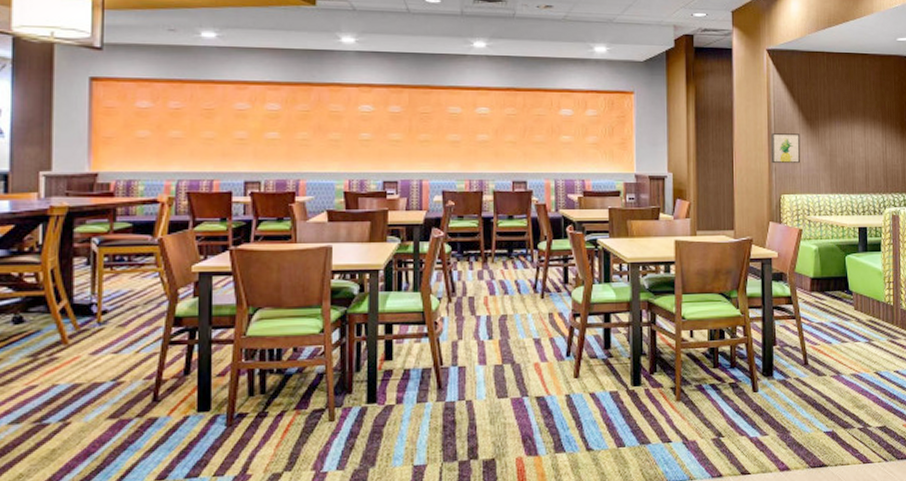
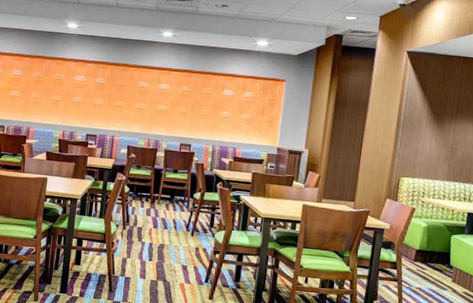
wall art: present [770,133,801,164] -> none [396,124,427,153]

